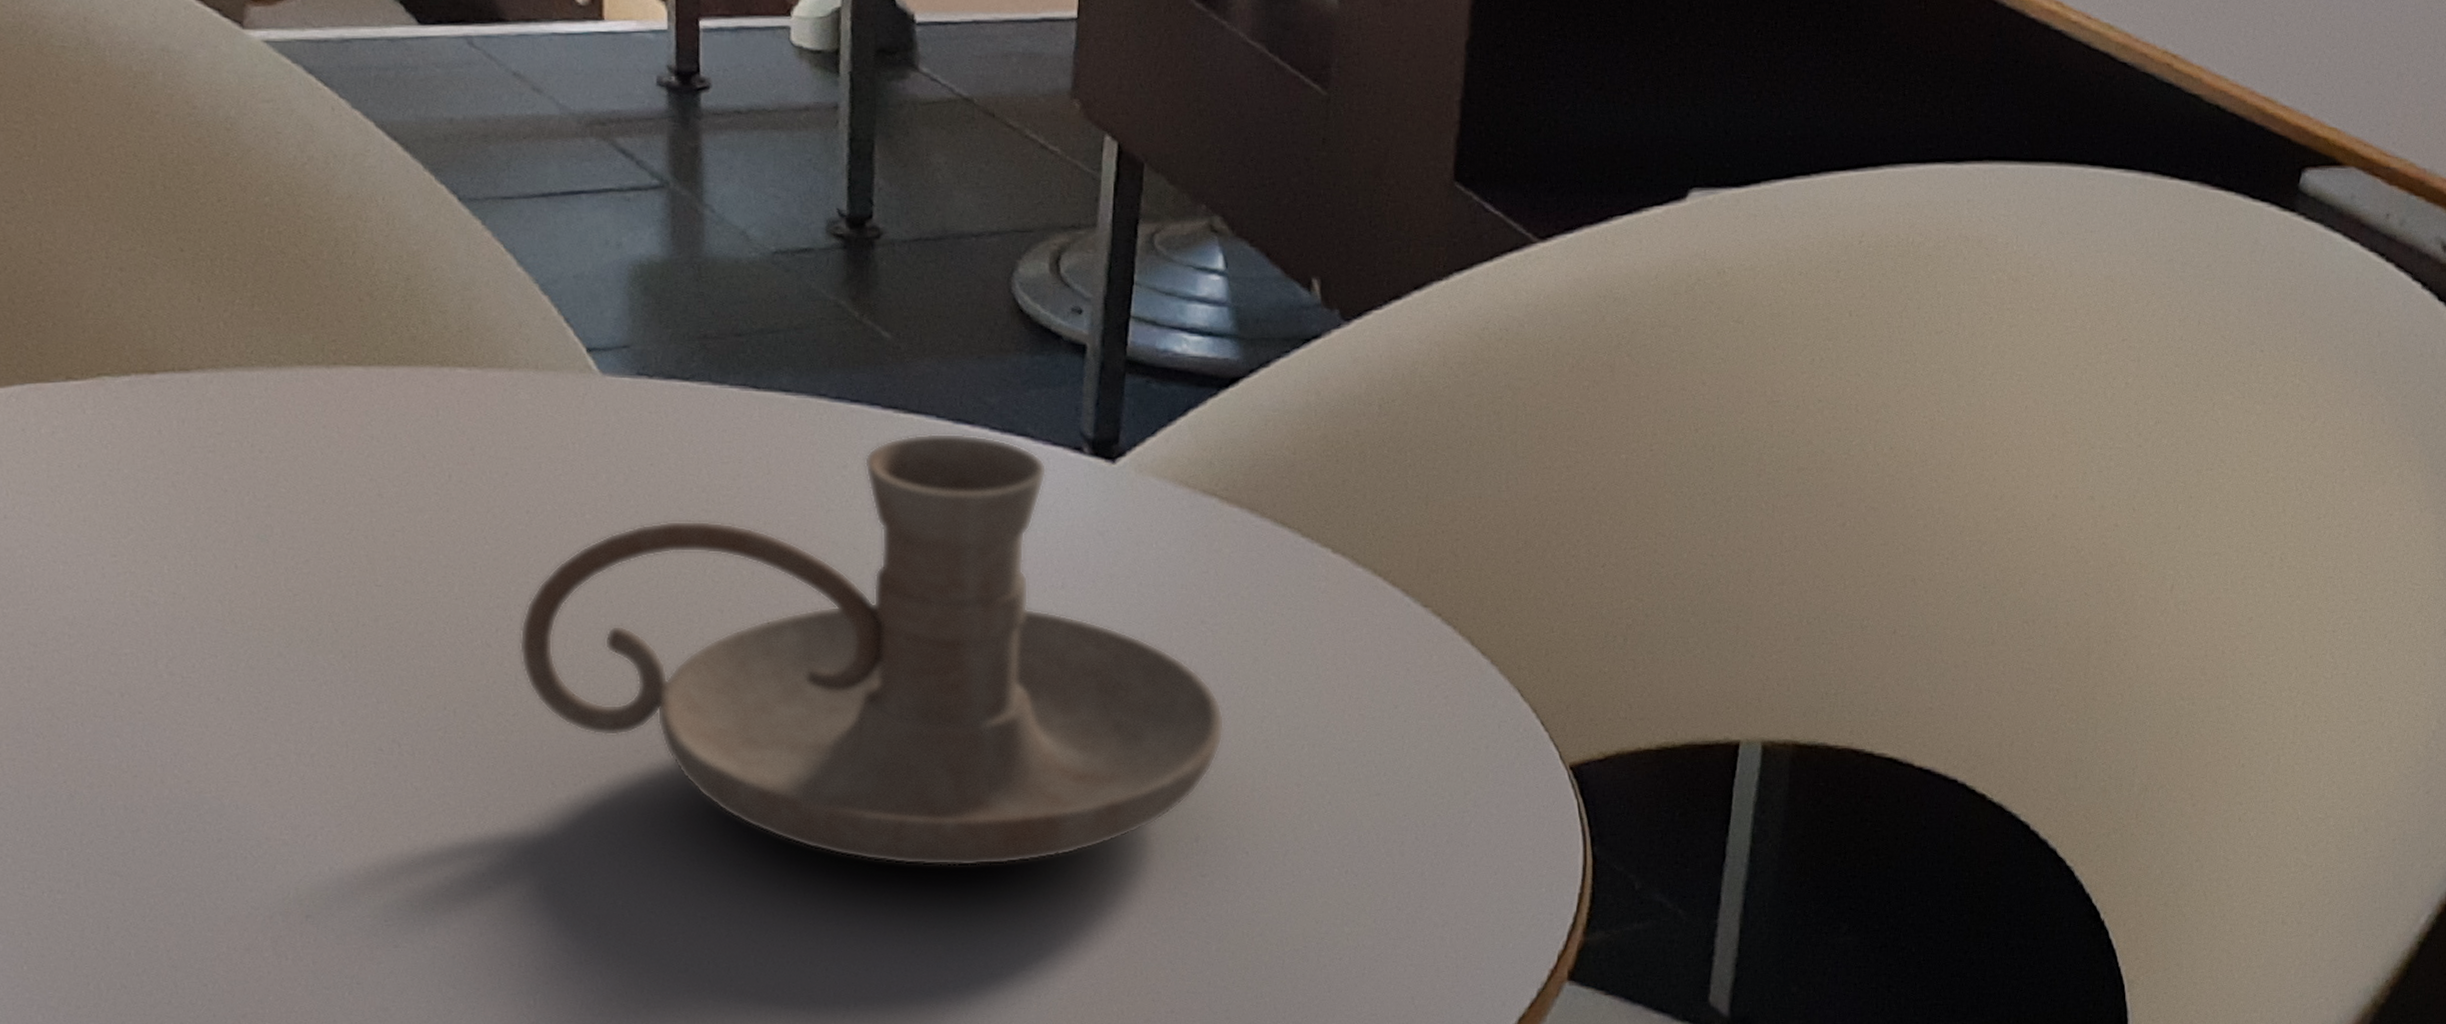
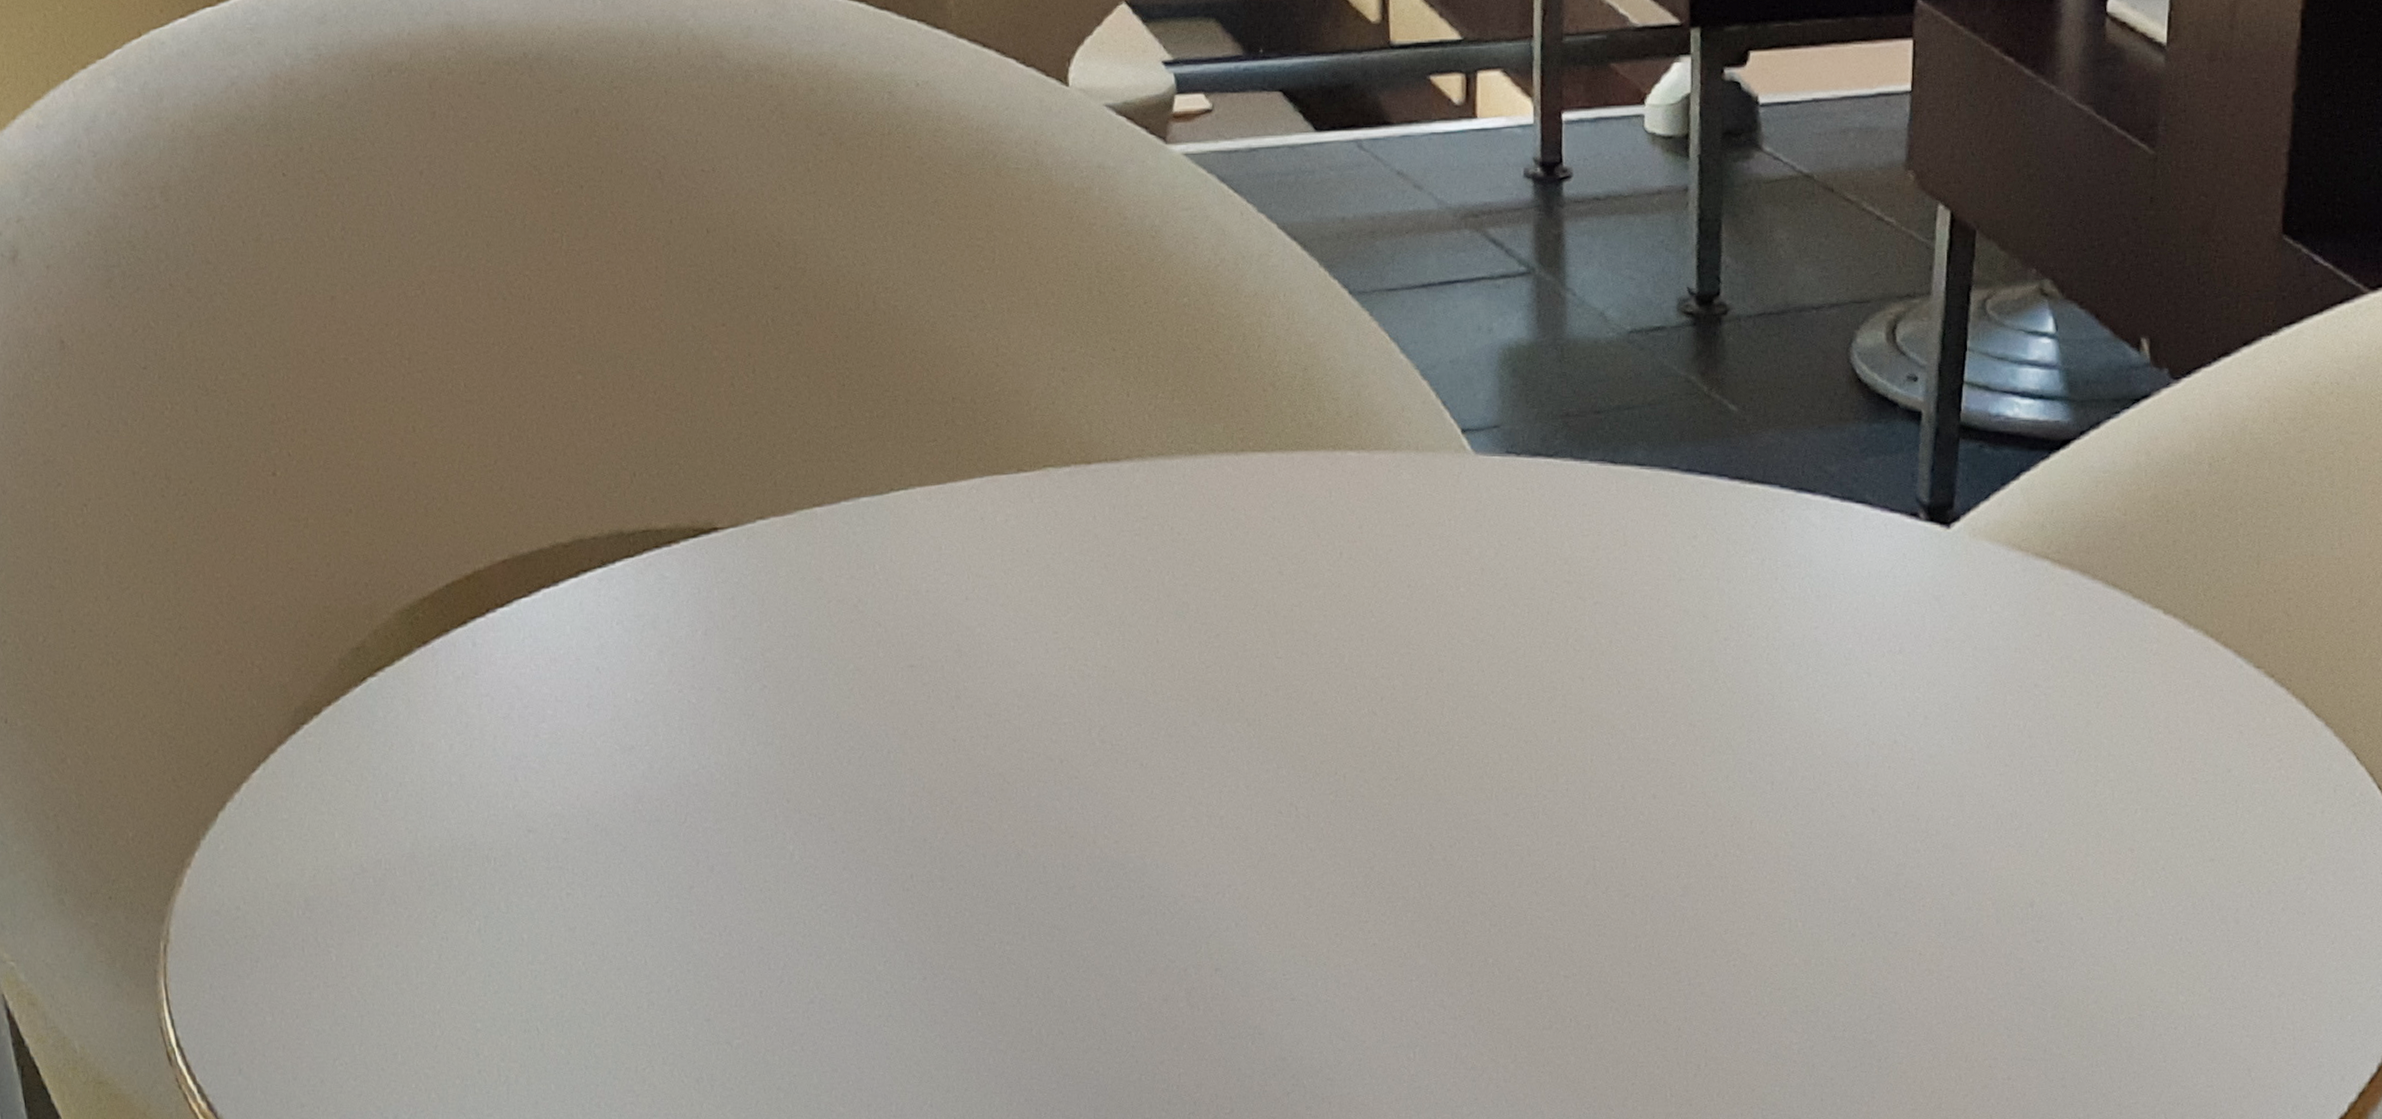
candle holder: present [519,433,1225,867] -> none [1401,502,2058,929]

